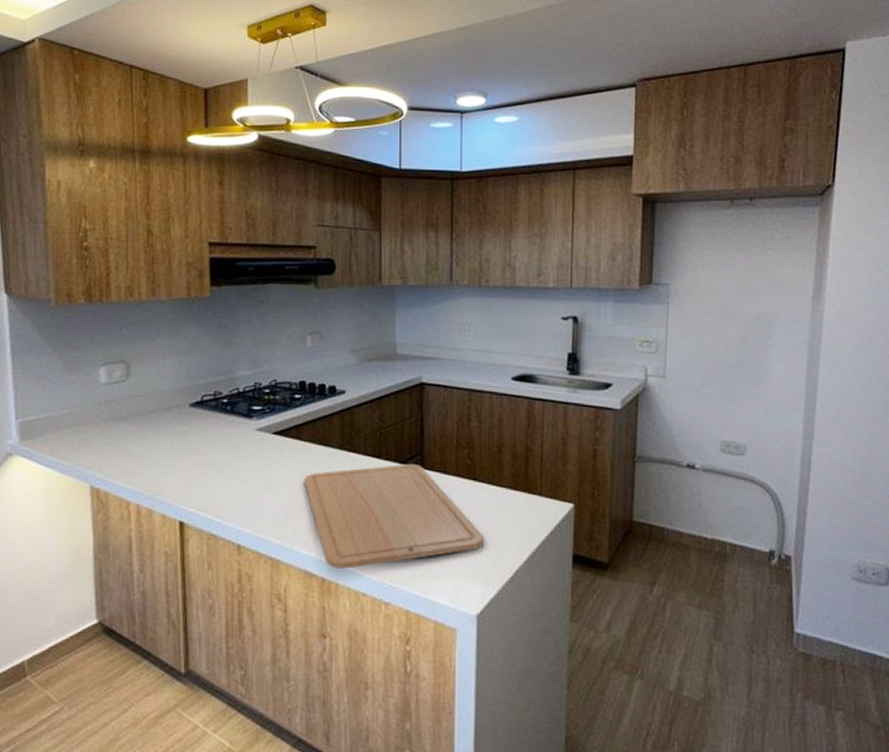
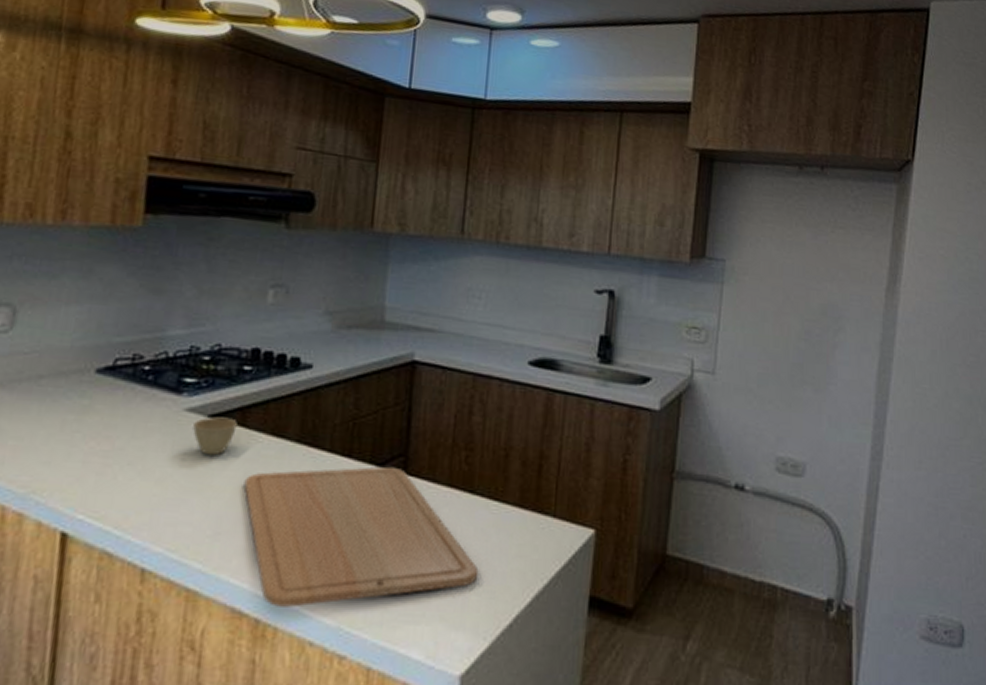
cup: none [263,433,294,462] -> present [193,416,237,456]

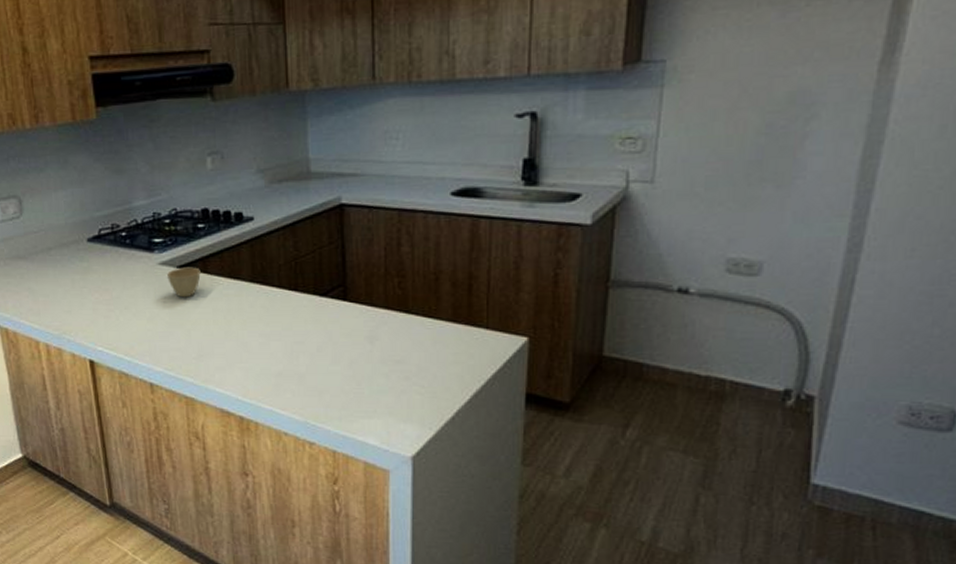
chopping board: present [243,466,479,607] -> none [214,296,420,408]

